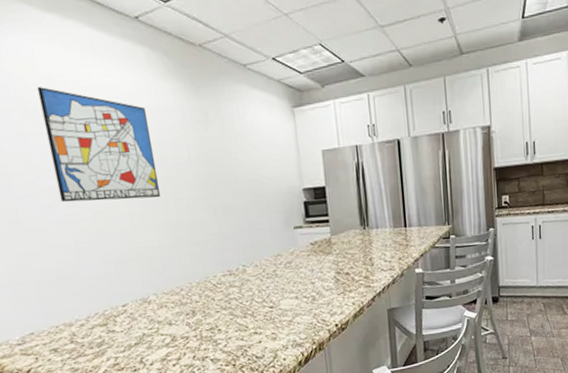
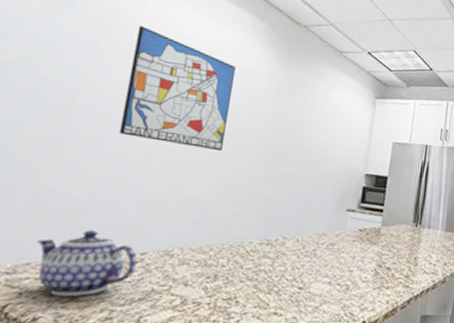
teapot: none [31,294,123,355] -> present [37,230,138,297]

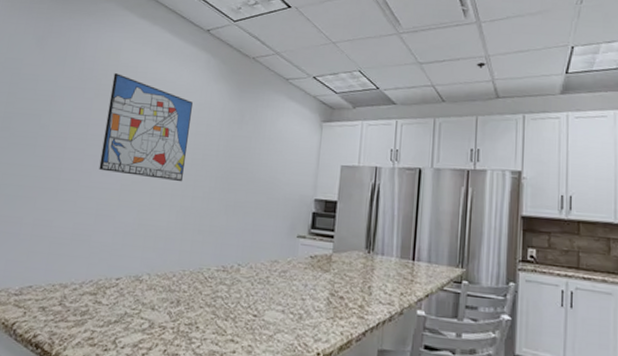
teapot: present [37,230,138,297] -> none [37,257,114,318]

